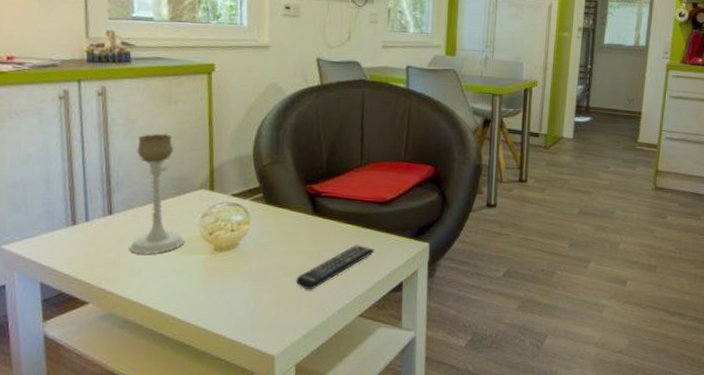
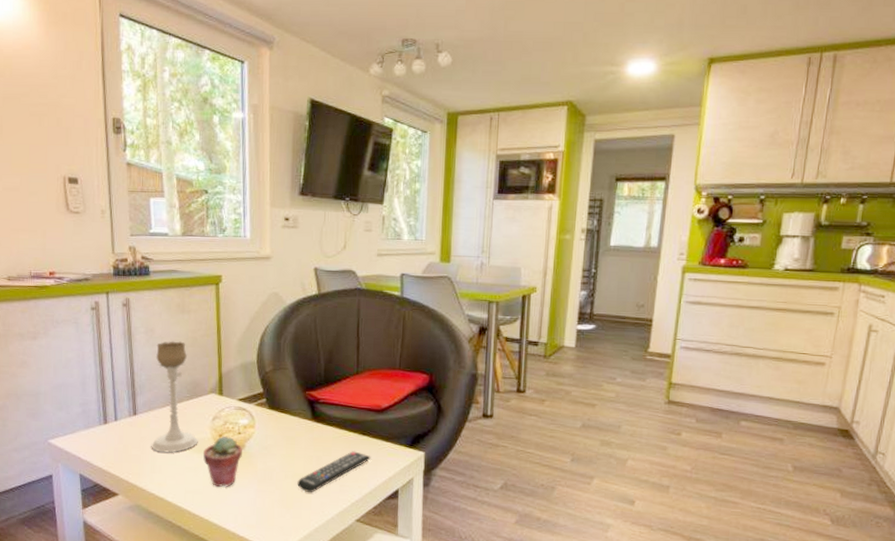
potted succulent: none [190,234,236,288] -> present [202,435,242,487]

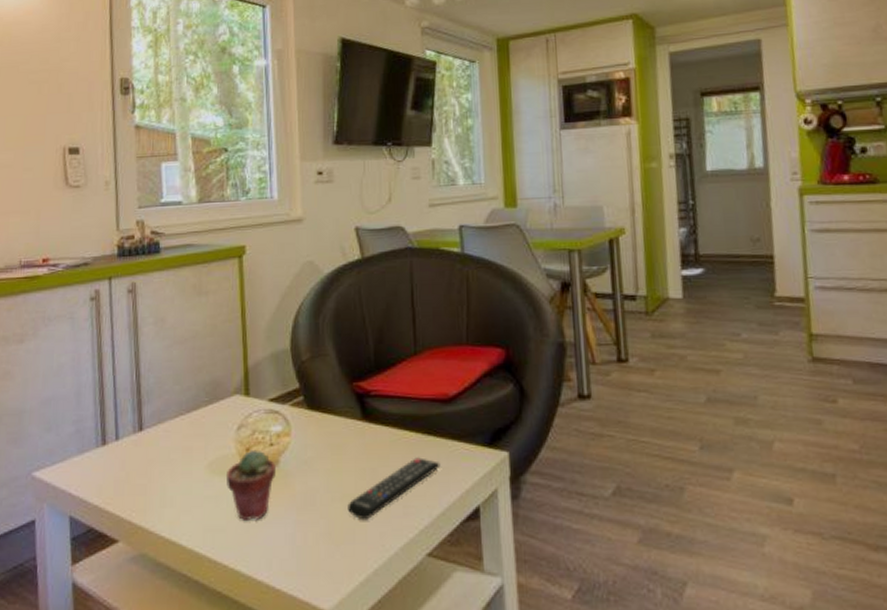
candle holder: present [151,341,198,453] -> none [160,331,220,479]

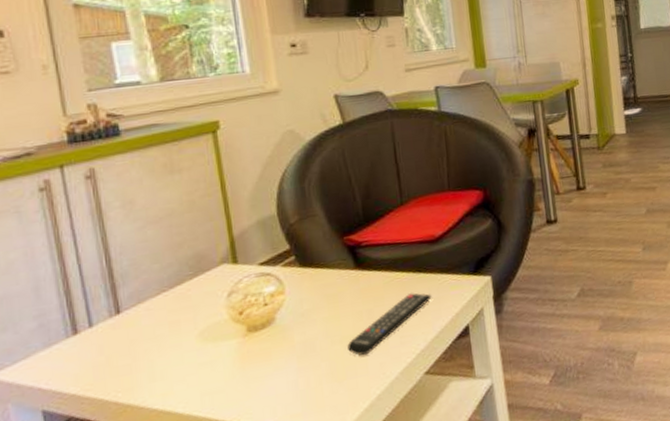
potted succulent: present [225,449,276,520] -> none [219,311,273,378]

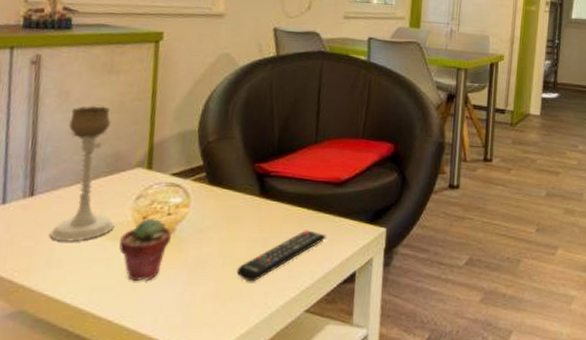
candle holder: none [140,208,212,354] -> present [49,106,115,242]
potted succulent: none [219,311,273,378] -> present [119,218,171,281]

